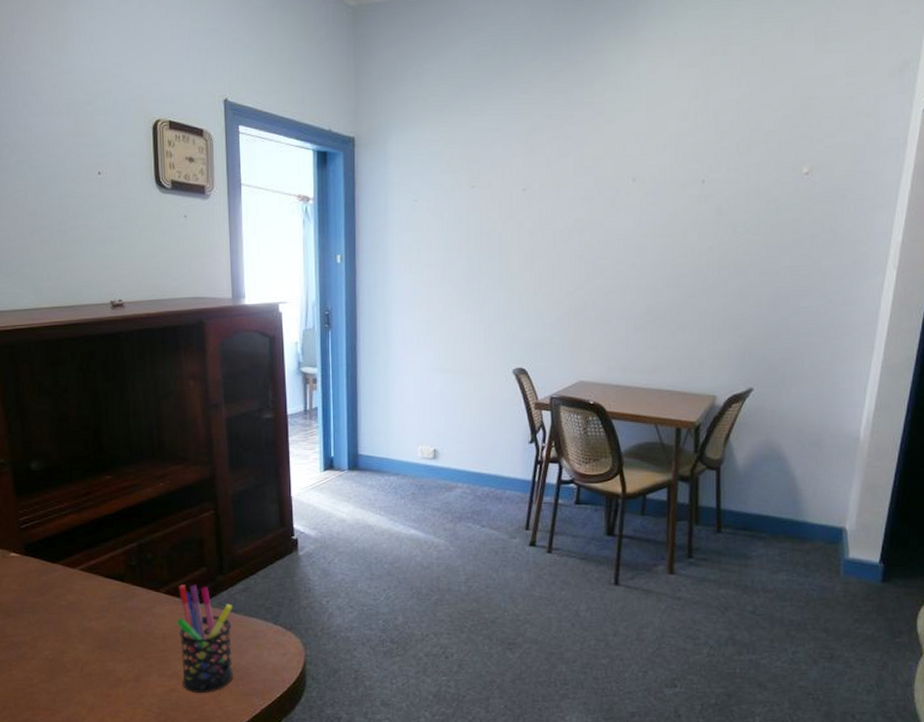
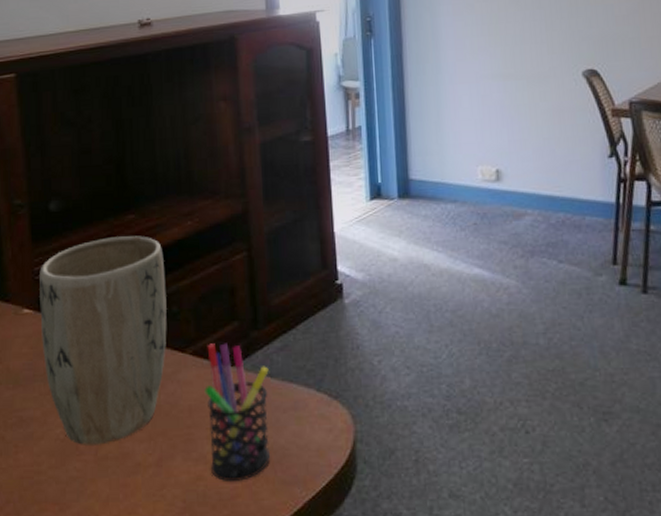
plant pot: none [24,494,143,664] -> present [40,236,167,445]

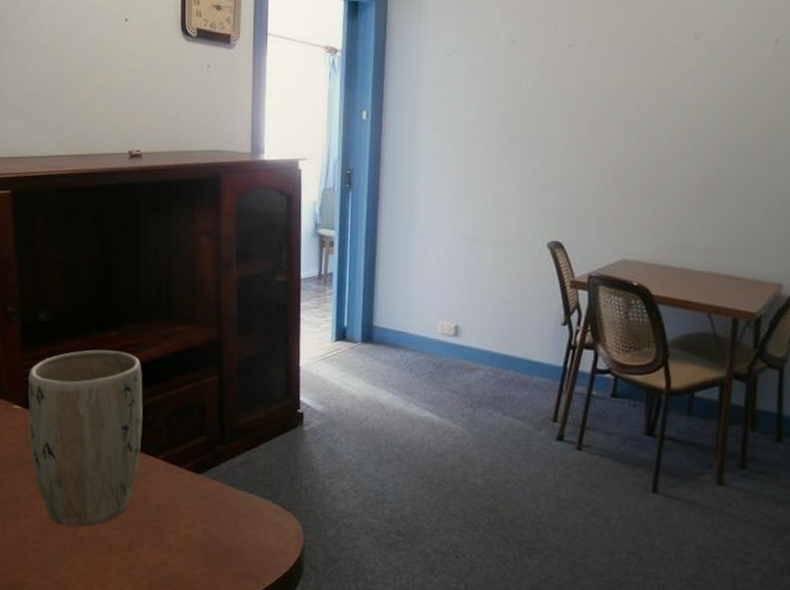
pen holder: present [204,343,271,483] -> none [173,452,231,571]

